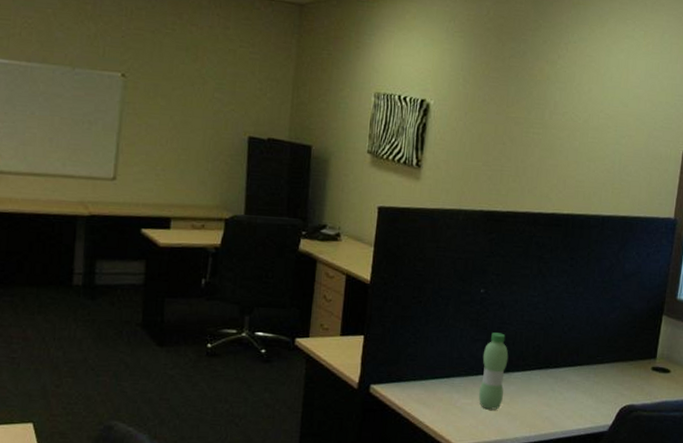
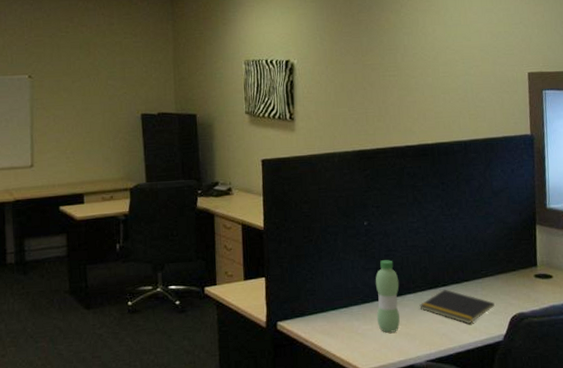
notepad: none [526,372,605,410] -> present [419,290,495,324]

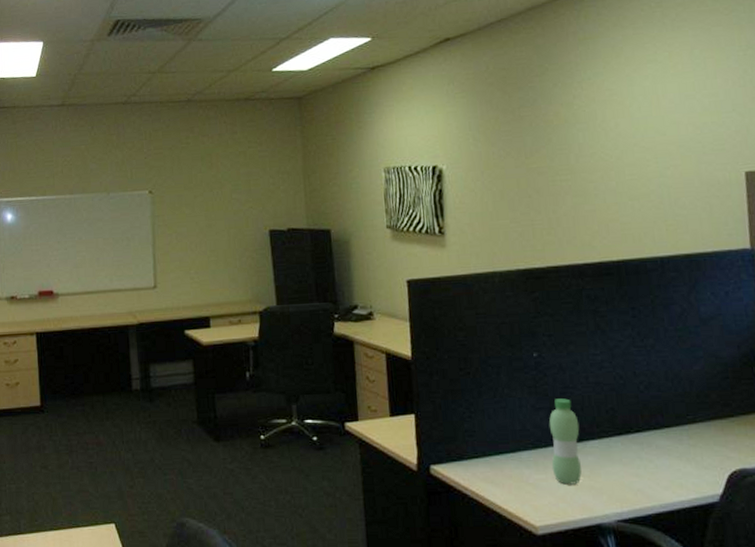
notepad: present [419,290,495,324] -> none [606,437,706,479]

